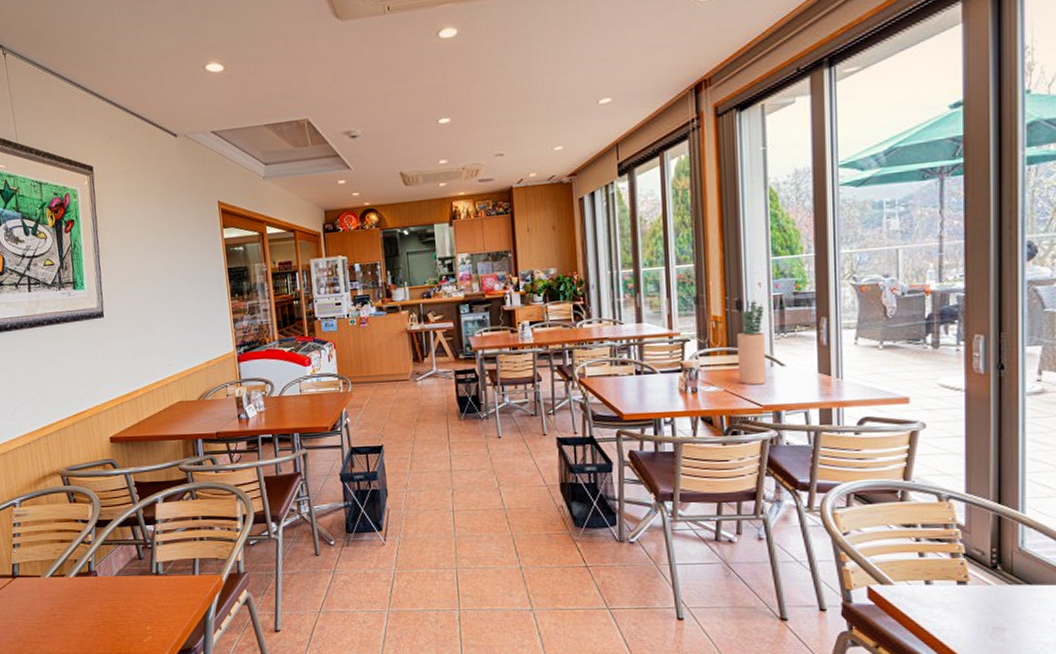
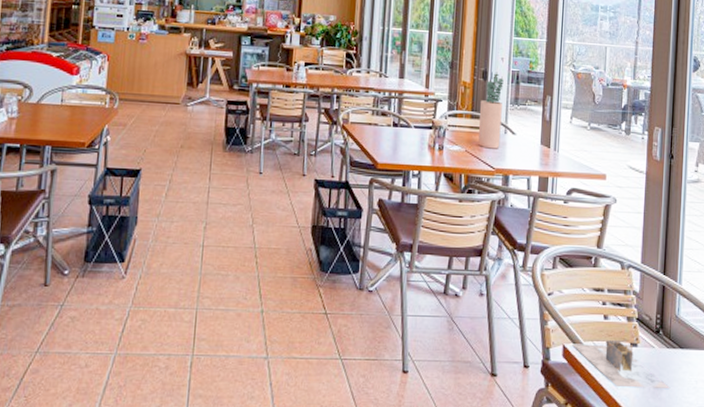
napkin holder: none [879,579,1017,629] -> present [572,340,671,388]

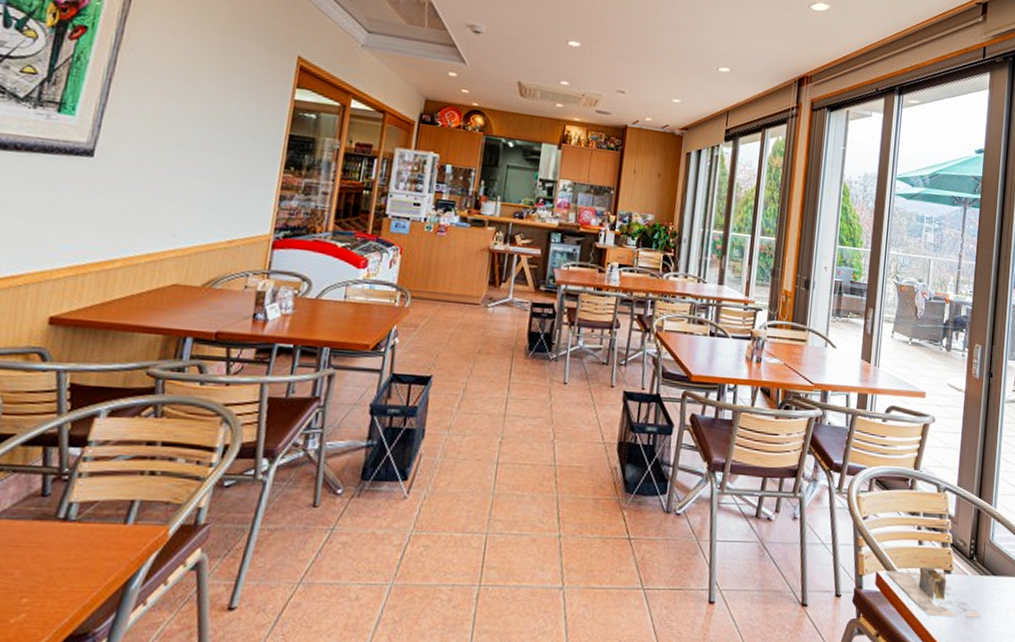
vase: present [478,72,504,149] -> none [798,281,826,363]

